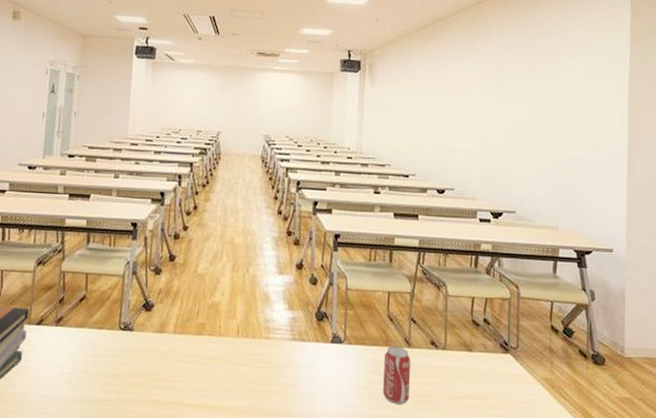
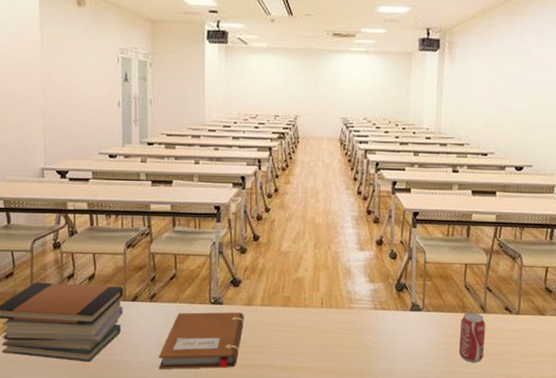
notebook: none [58,339,155,405] -> present [158,312,244,369]

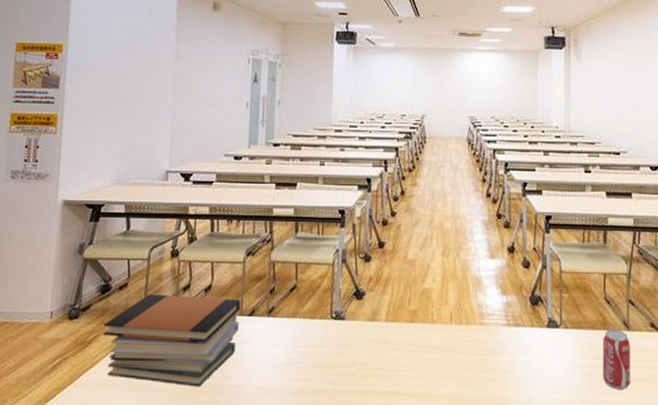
notebook: present [158,312,244,369] -> none [273,328,367,396]

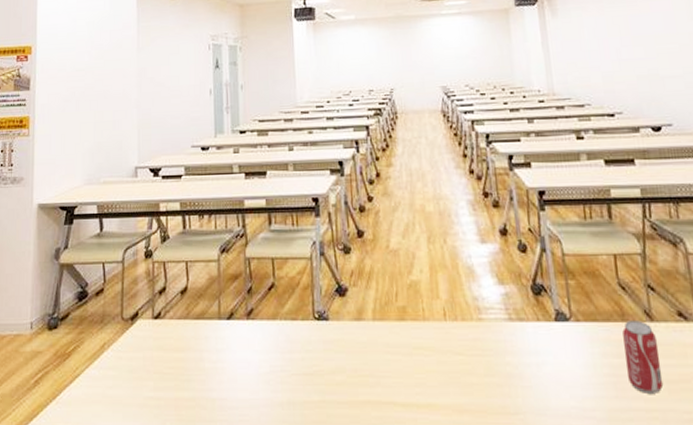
book stack: present [103,294,241,387] -> none [82,299,219,401]

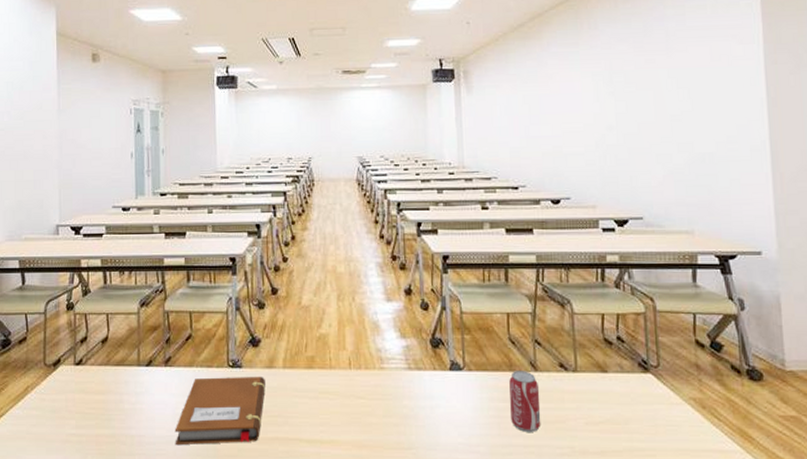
notebook: none [258,329,355,409] -> present [174,376,266,444]

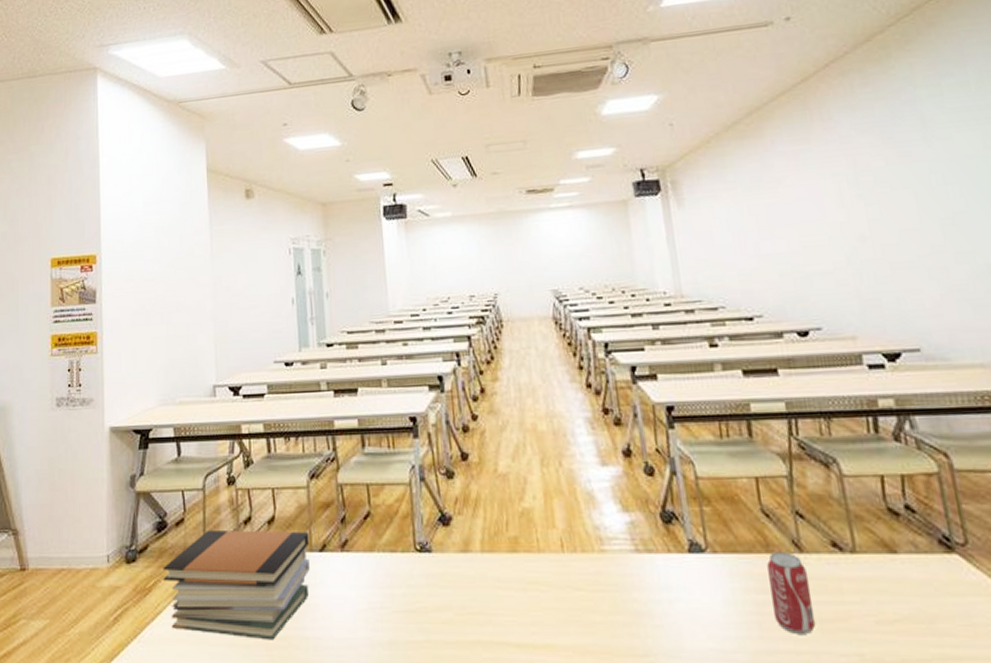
book stack: none [6,347,138,438] -> present [163,529,310,640]
notebook: present [174,376,266,444] -> none [356,562,462,649]

